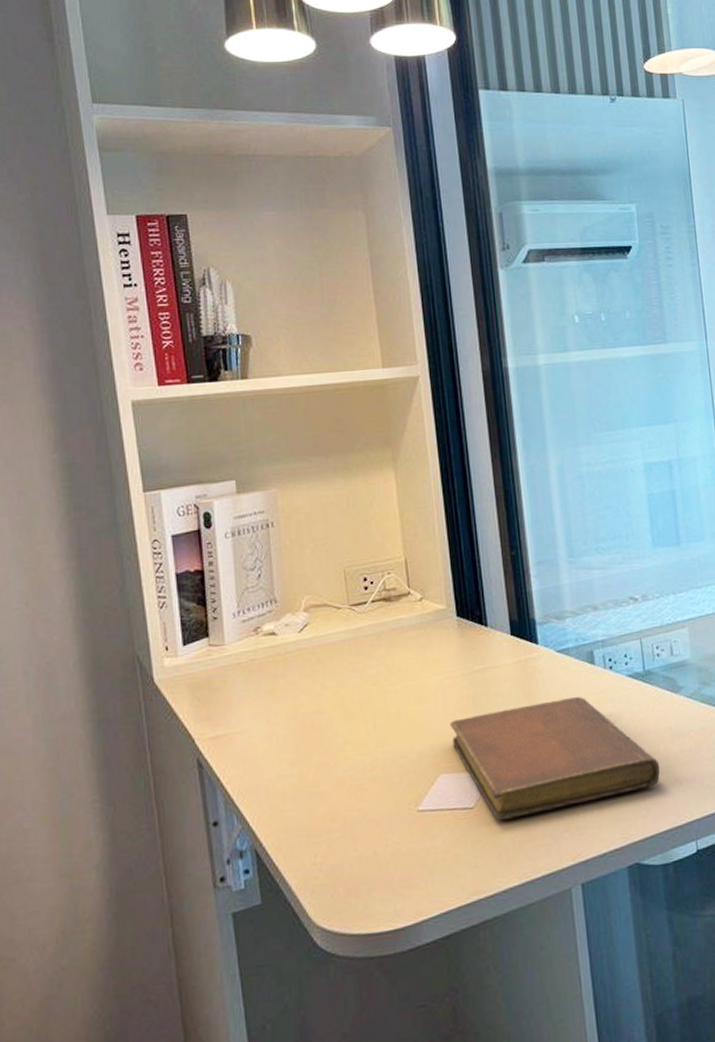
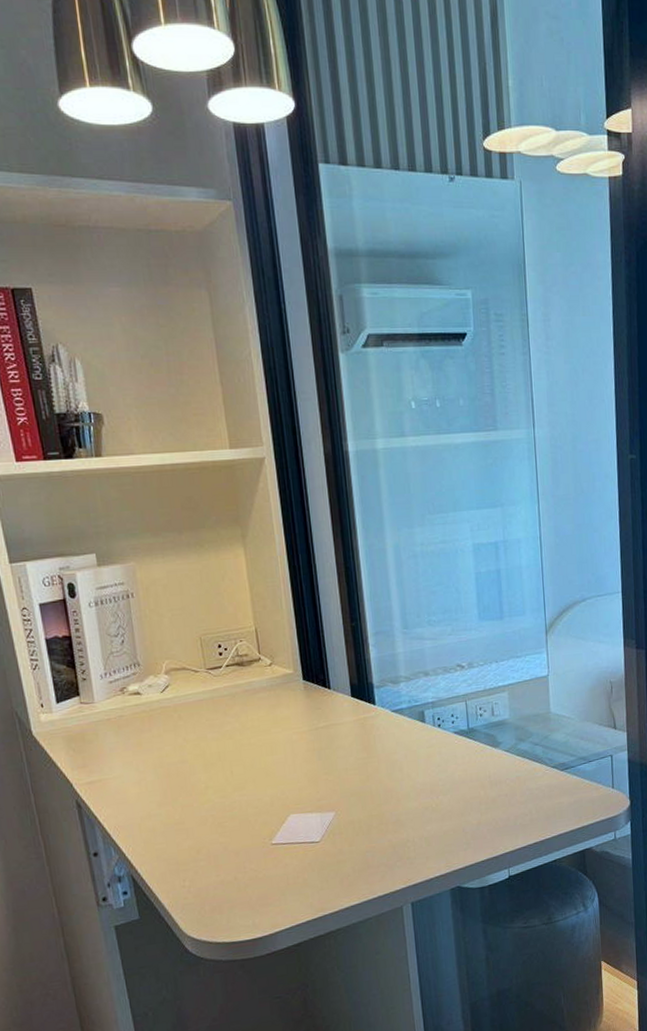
notebook: present [449,697,661,821] -> none [298,750,480,852]

